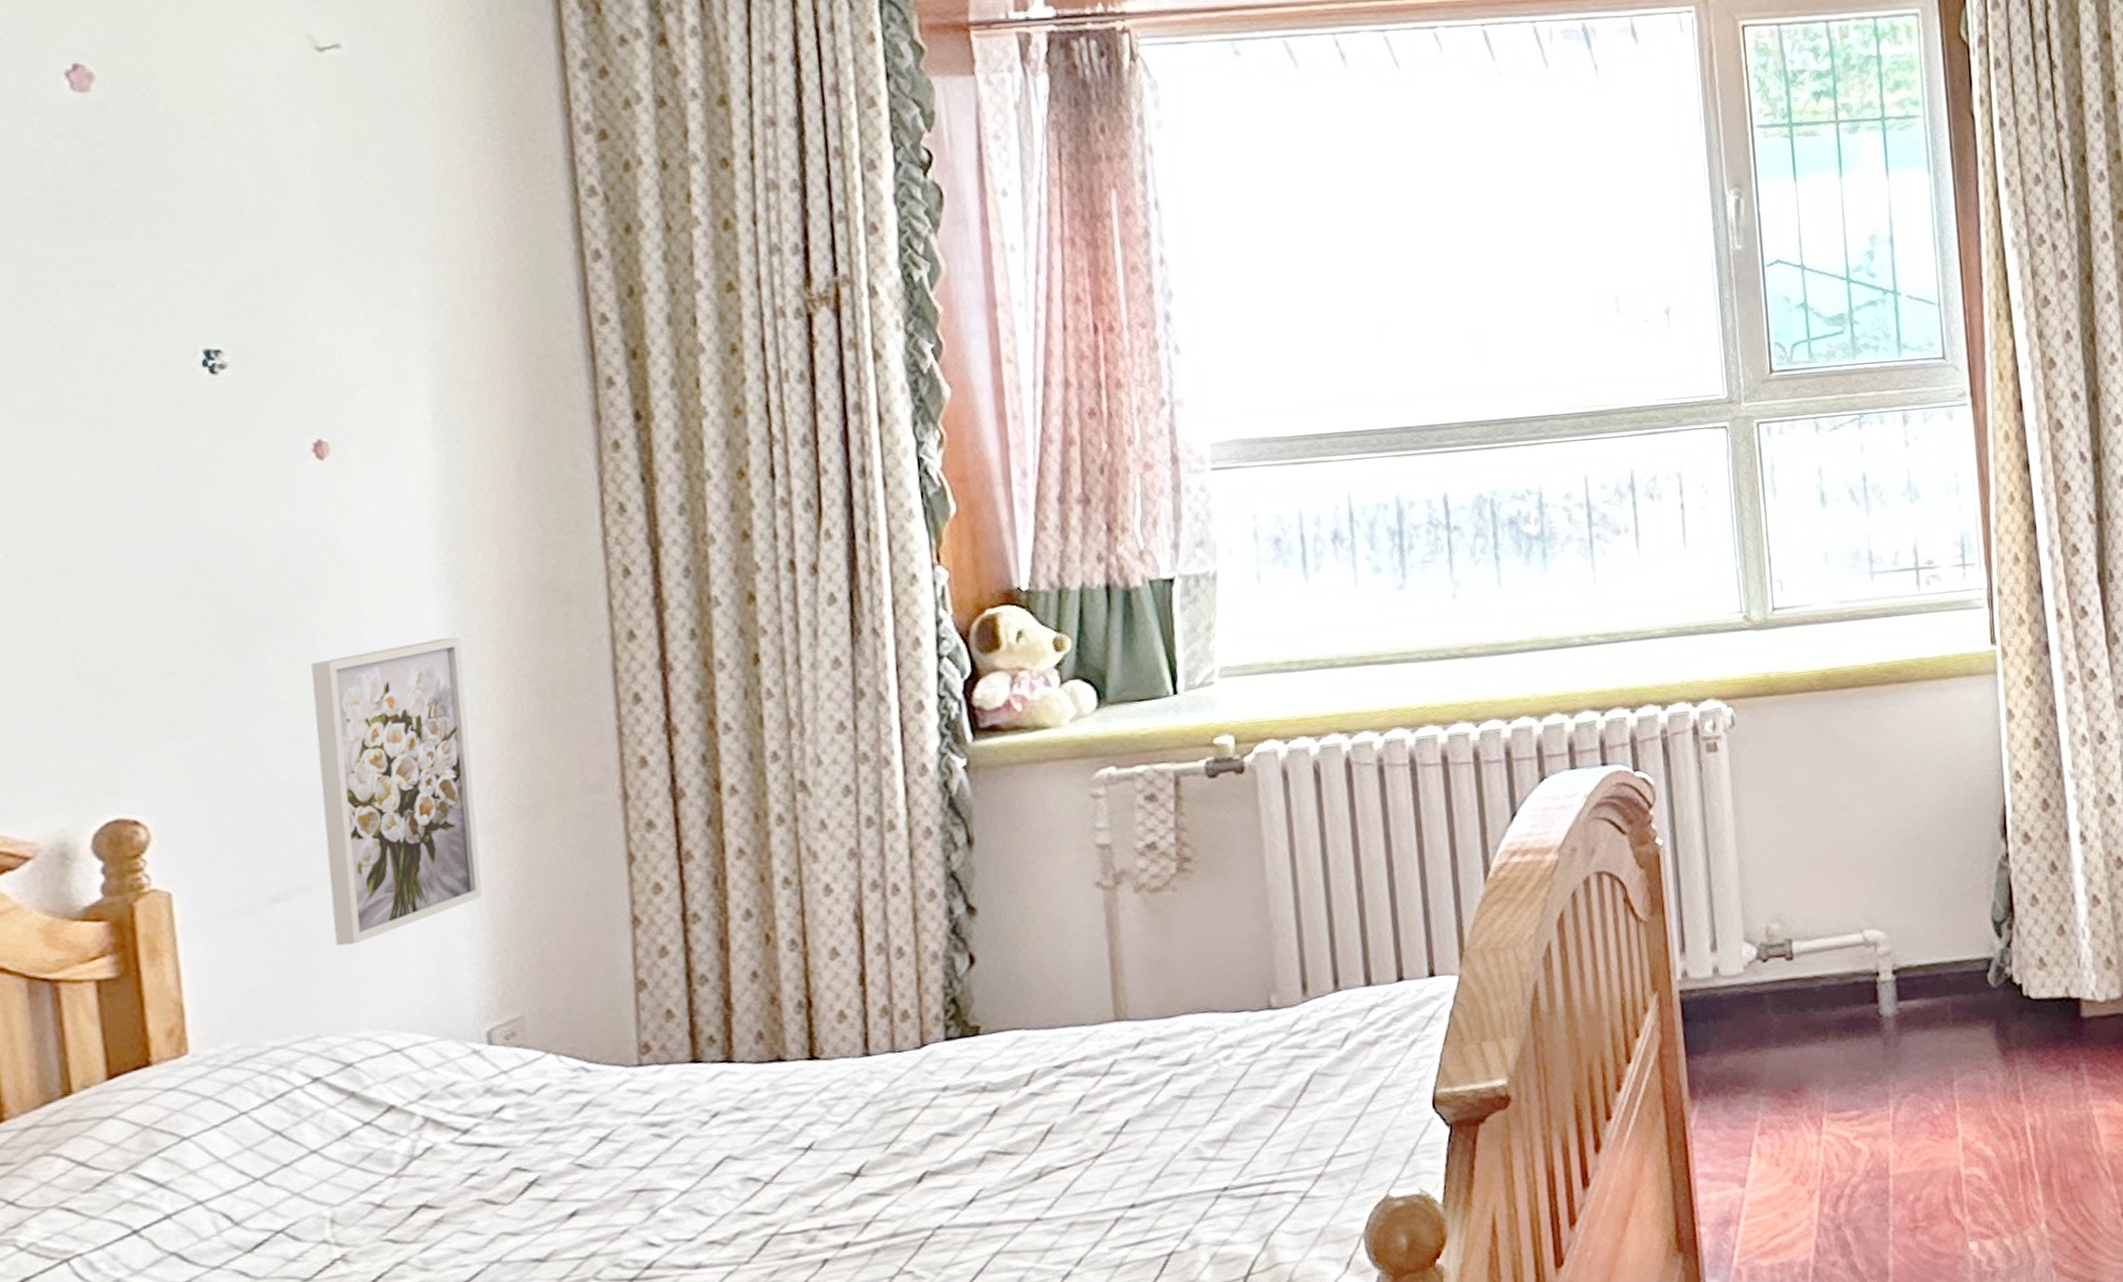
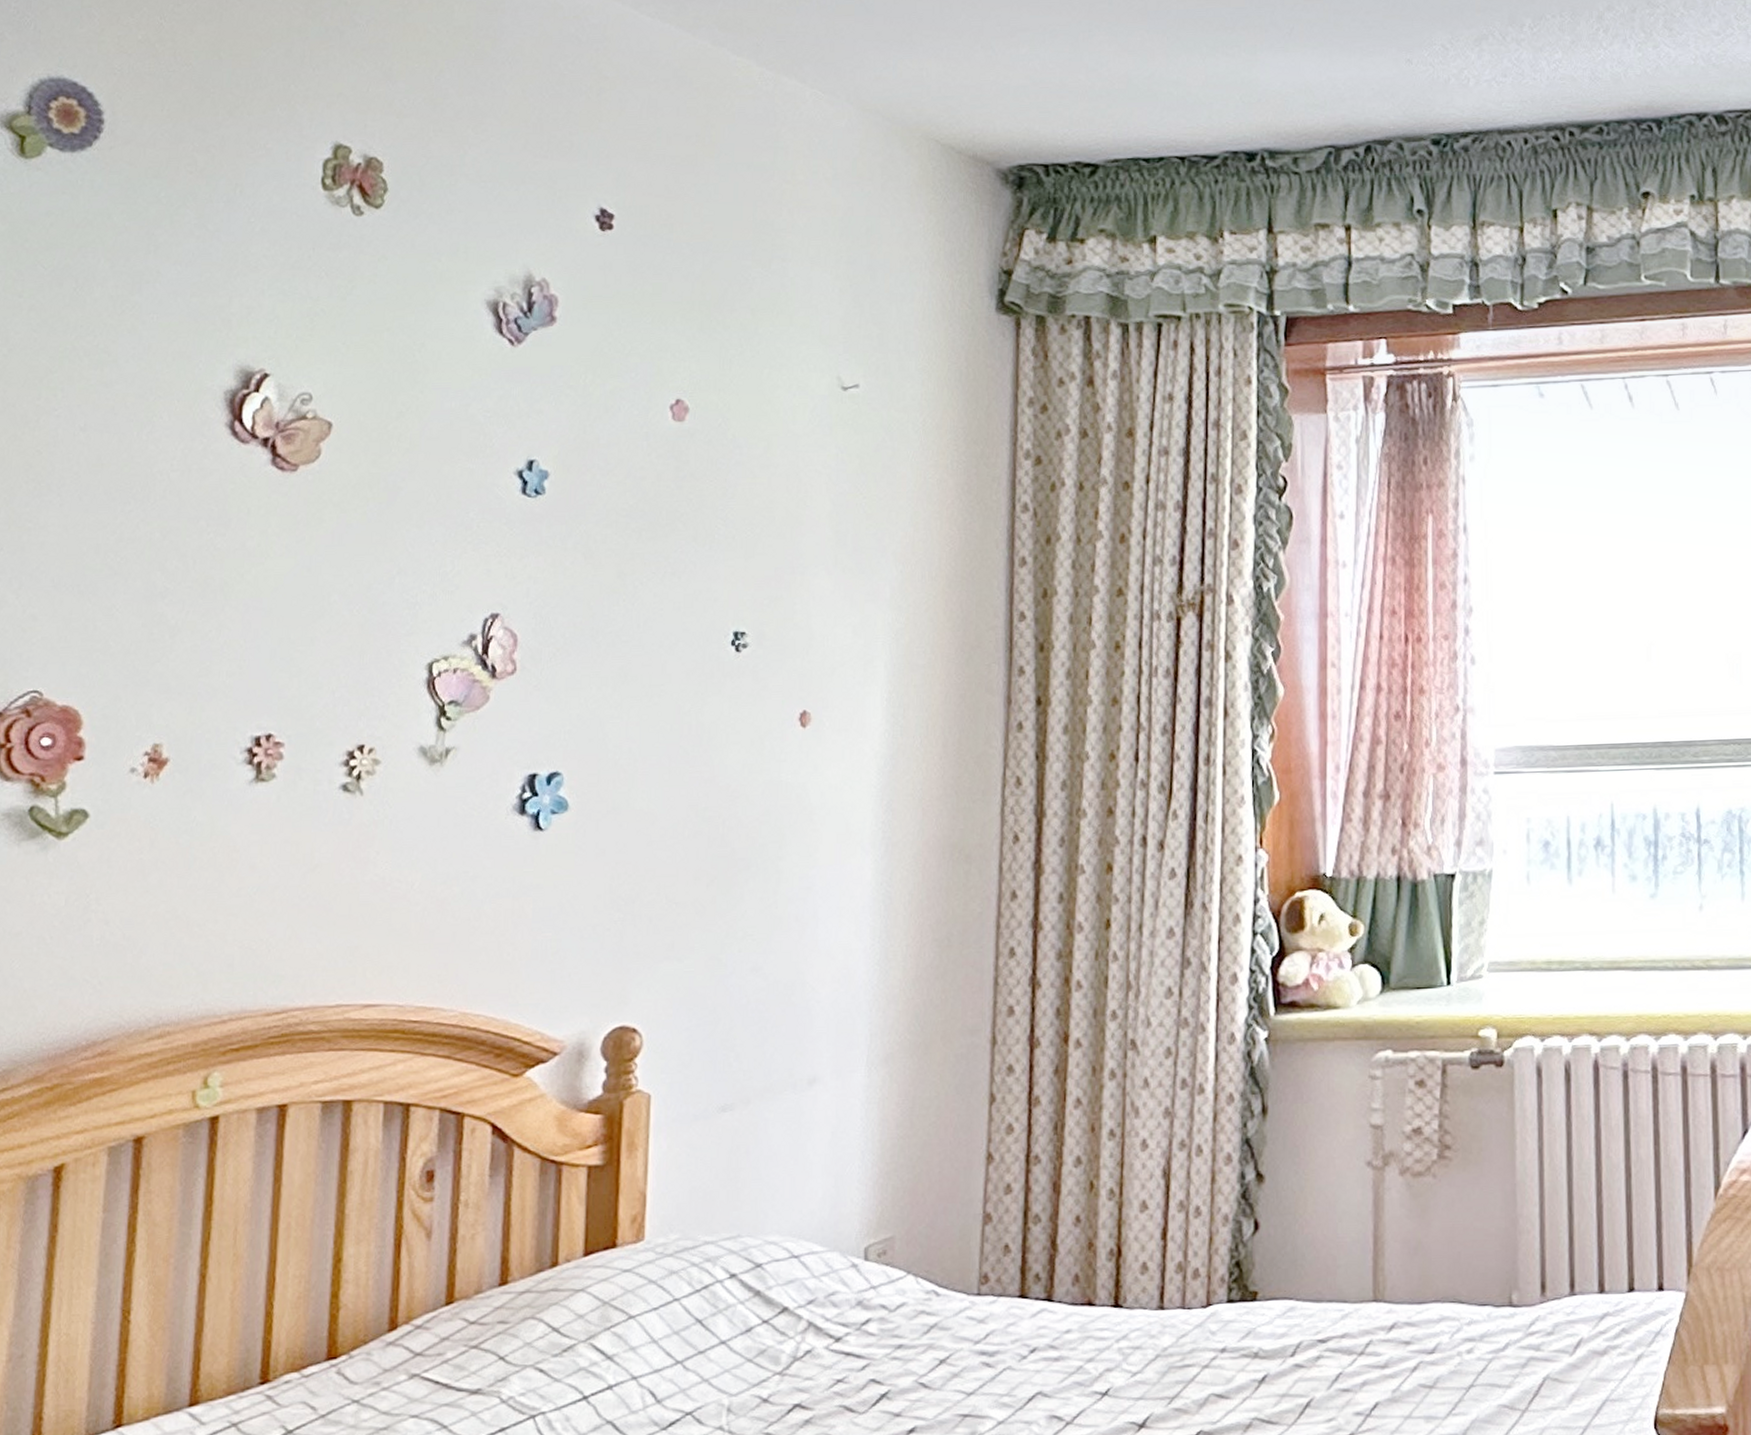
wall art: present [311,636,482,946] -> none [762,887,886,1156]

